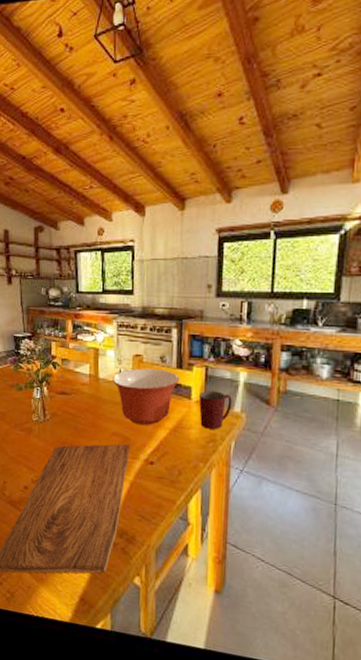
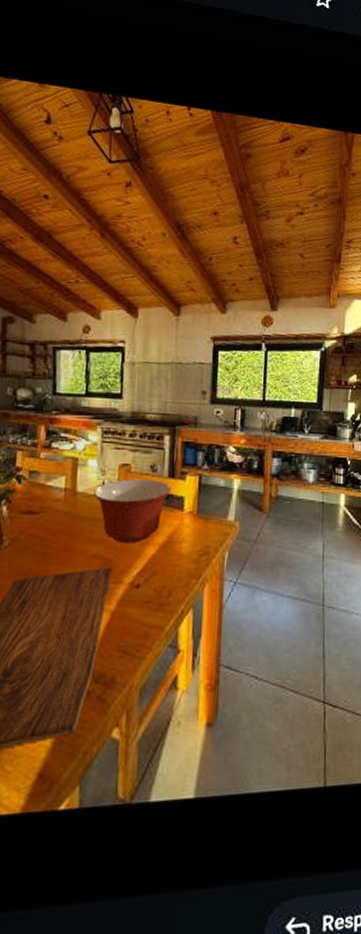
mug: present [199,390,232,430] -> none [192,500,226,541]

